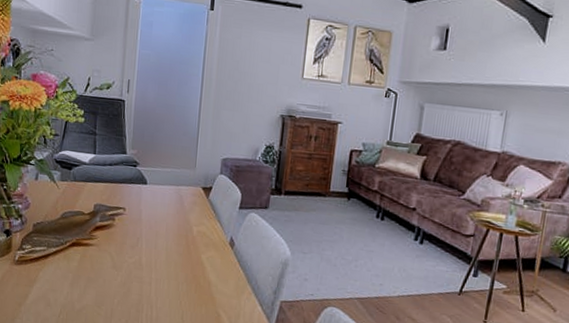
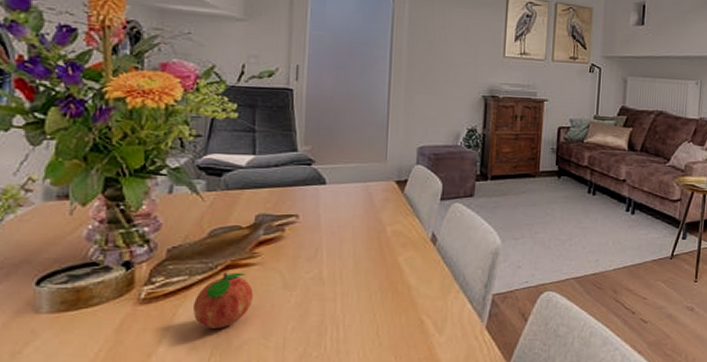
fruit: none [49,248,91,293] -> present [192,272,253,328]

